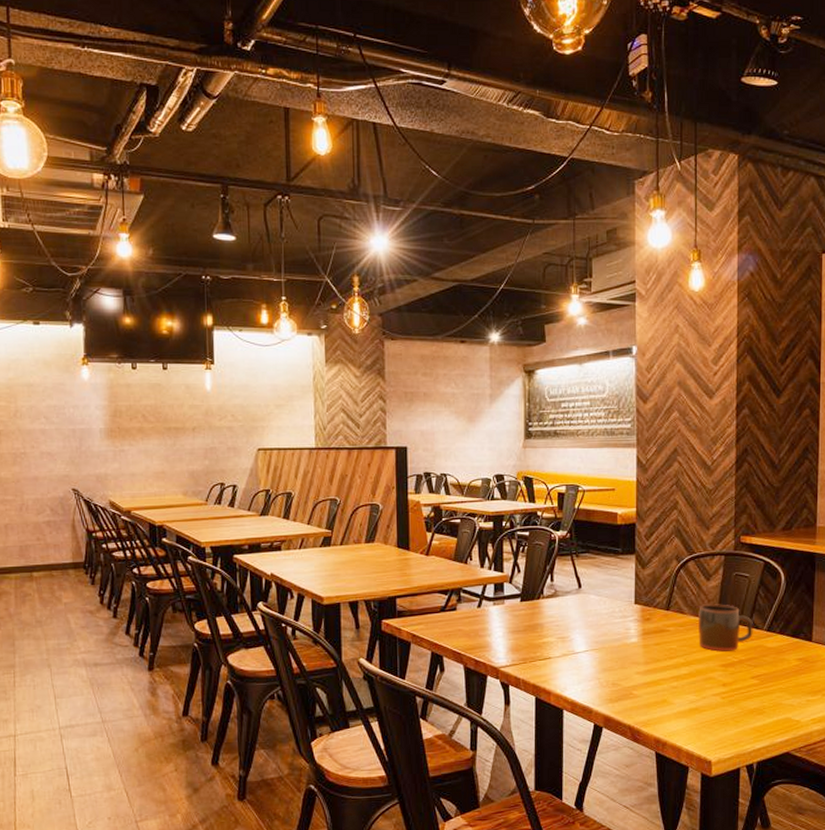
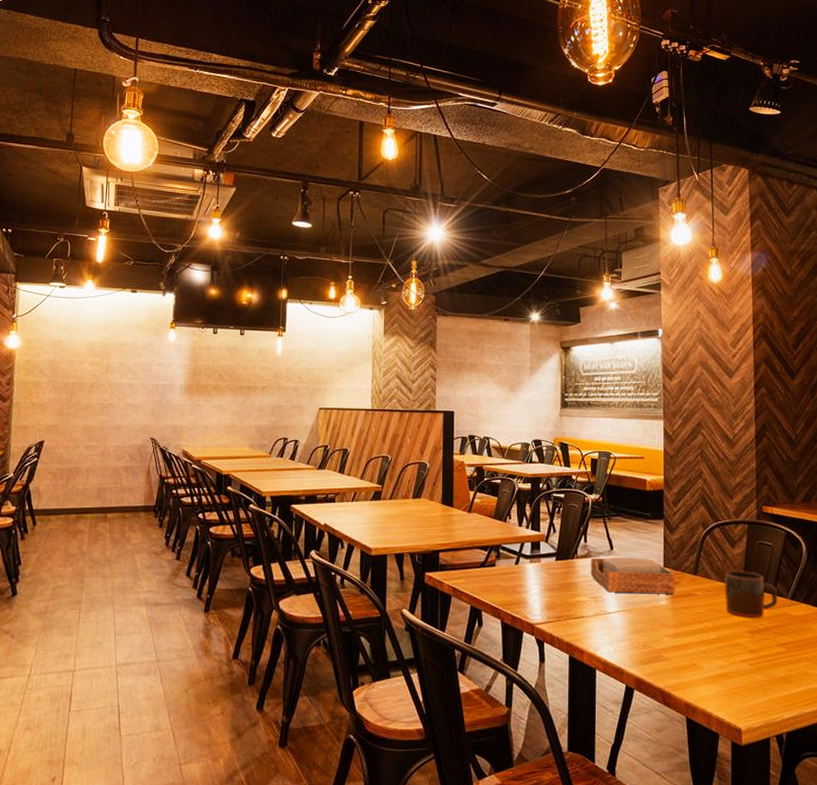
napkin holder: none [557,595,646,632] -> present [590,557,675,594]

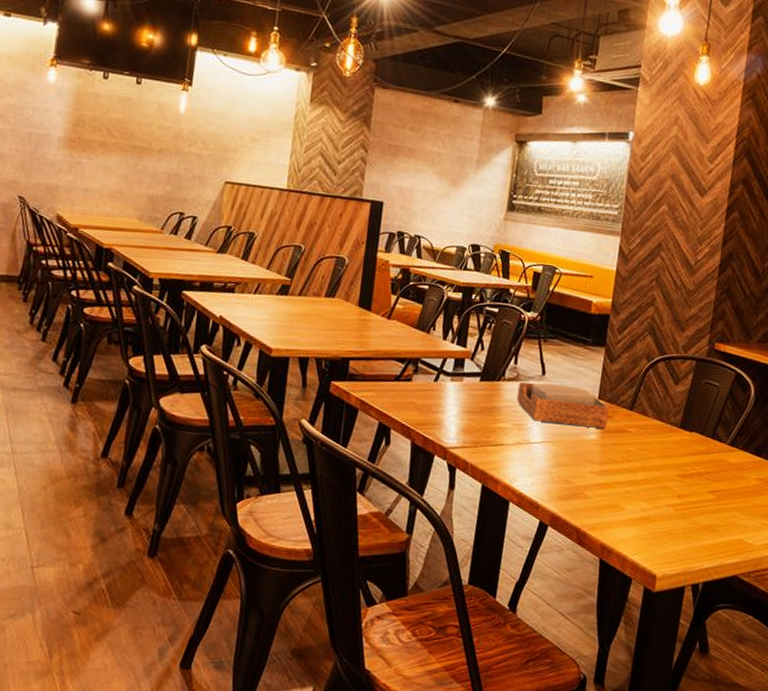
mug: present [725,569,778,618] -> none [659,408,717,462]

